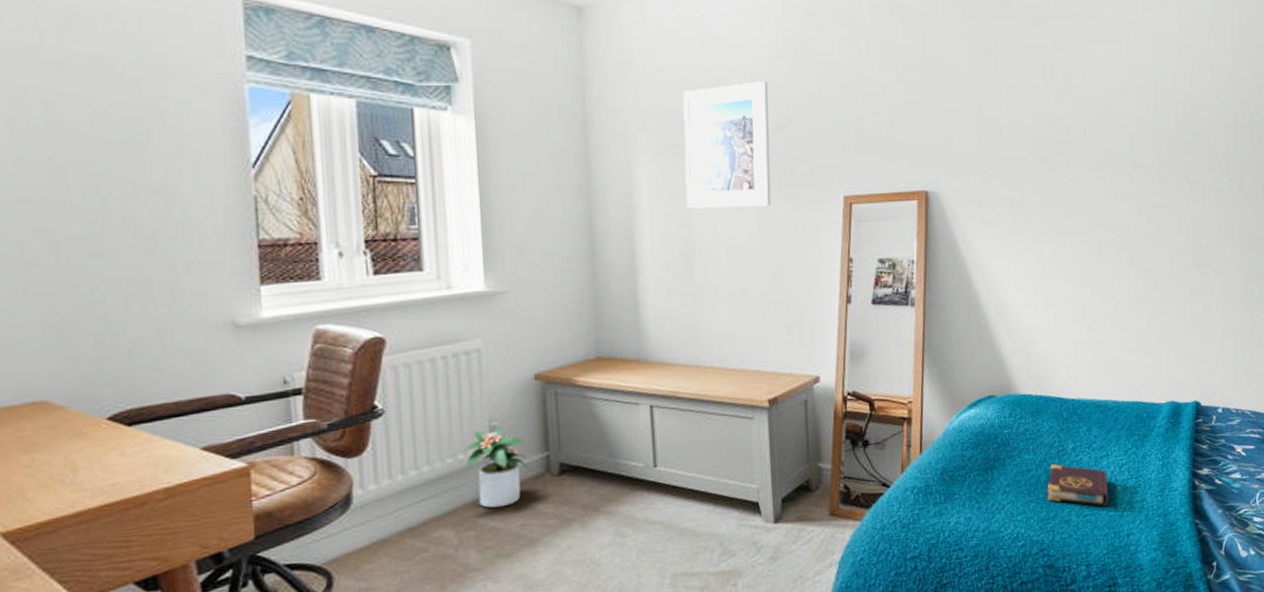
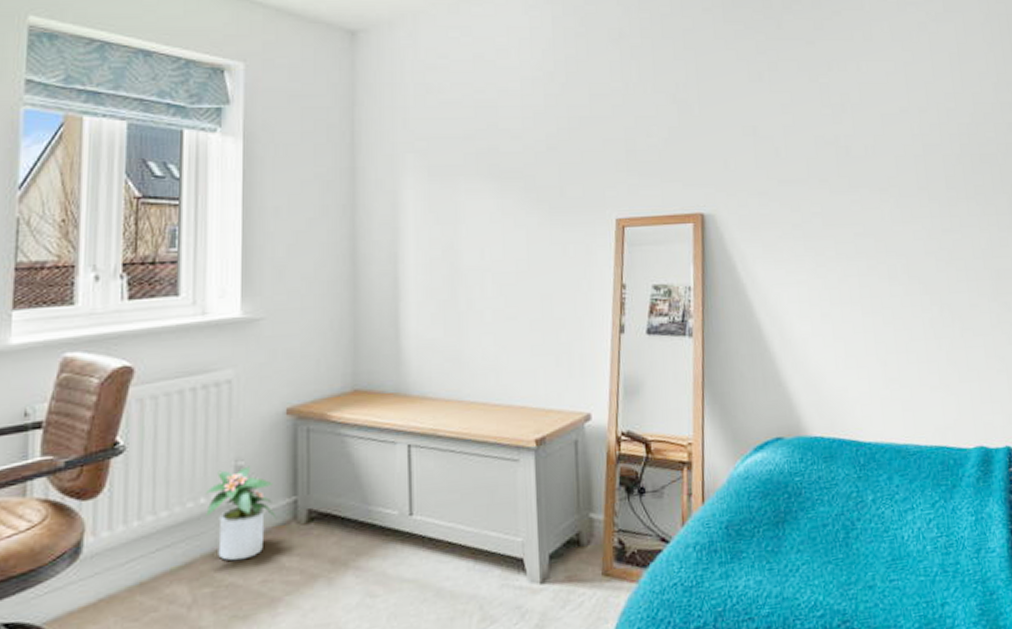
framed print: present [682,81,771,209] -> none [452,102,541,232]
book: present [1047,464,1109,507] -> none [846,518,918,570]

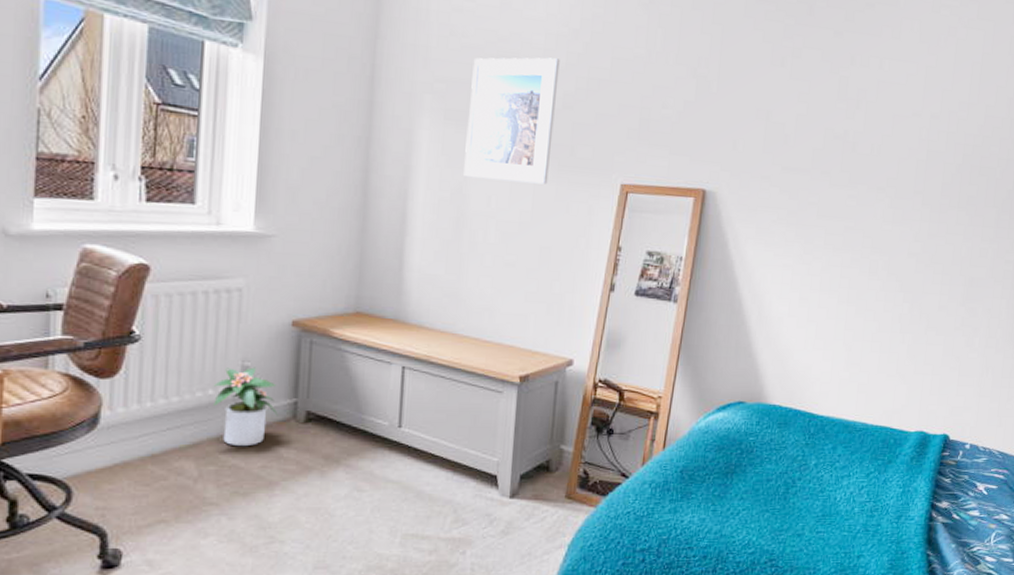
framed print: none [452,102,541,232] -> present [464,57,560,185]

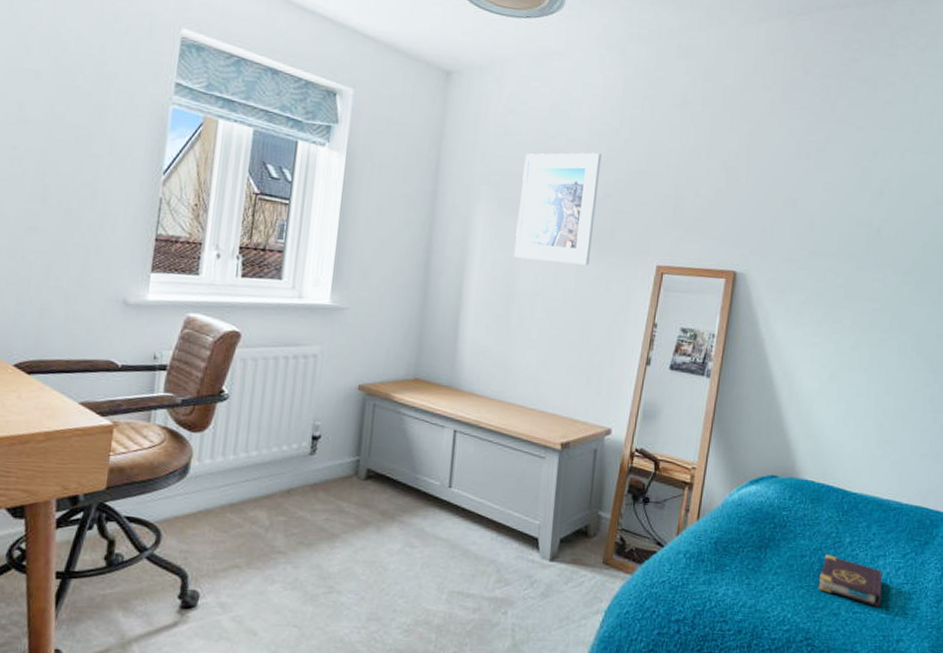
potted plant: present [213,367,278,447] -> none [286,426,343,500]
book: none [783,478,846,526] -> present [818,555,882,607]

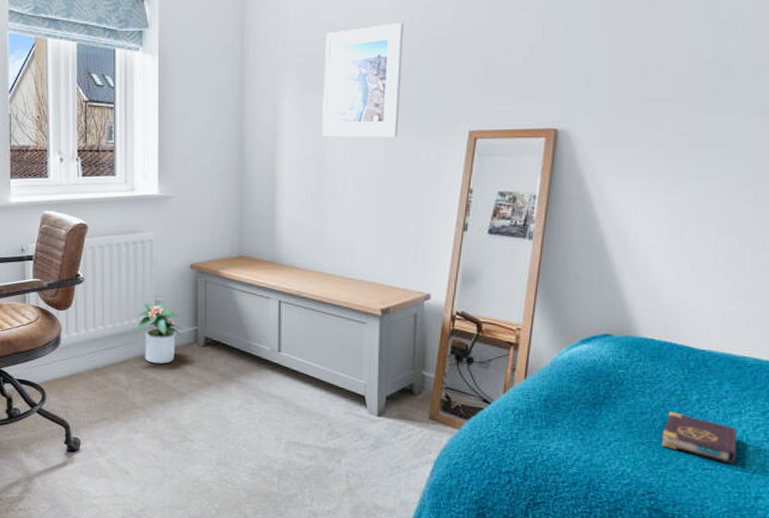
potted plant: none [286,426,343,500] -> present [135,301,184,364]

